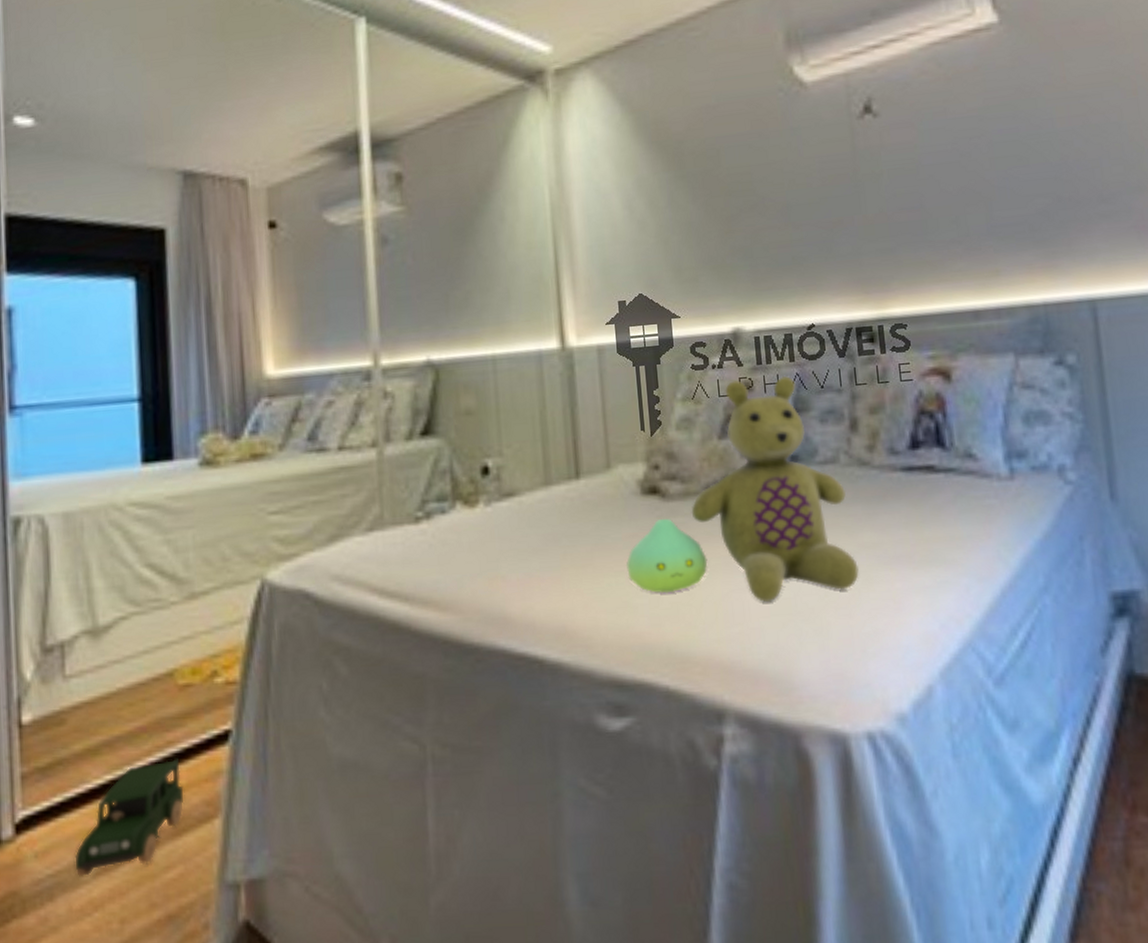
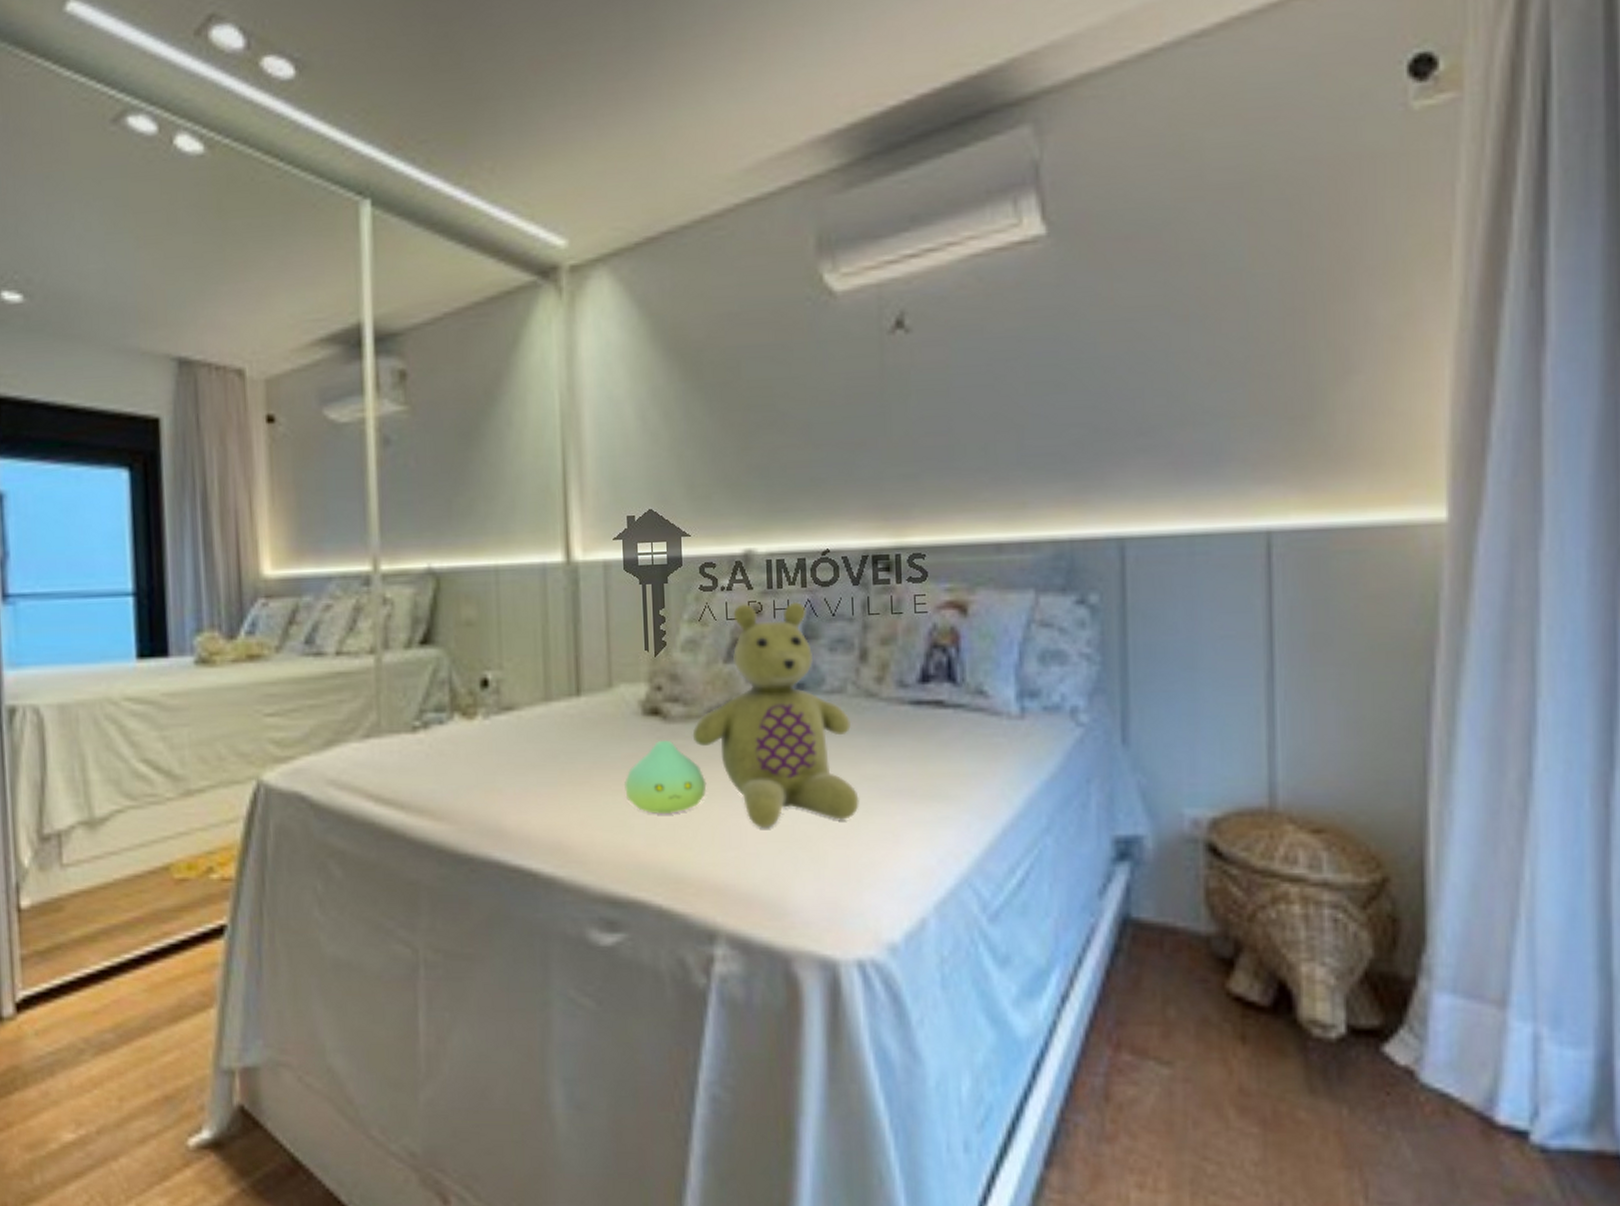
toy truck: present [75,759,184,878] -> none [74,949,181,1056]

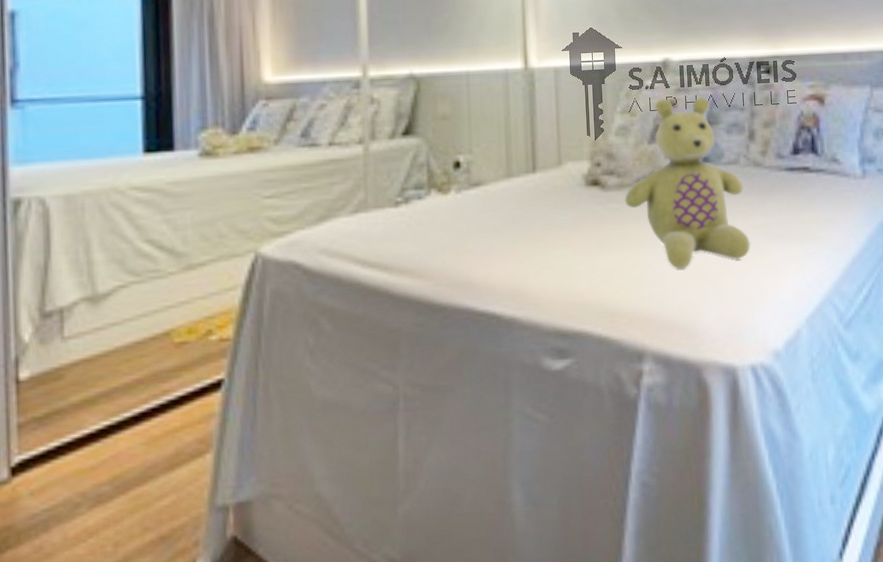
plush toy: present [623,740,707,815] -> none [570,204,636,263]

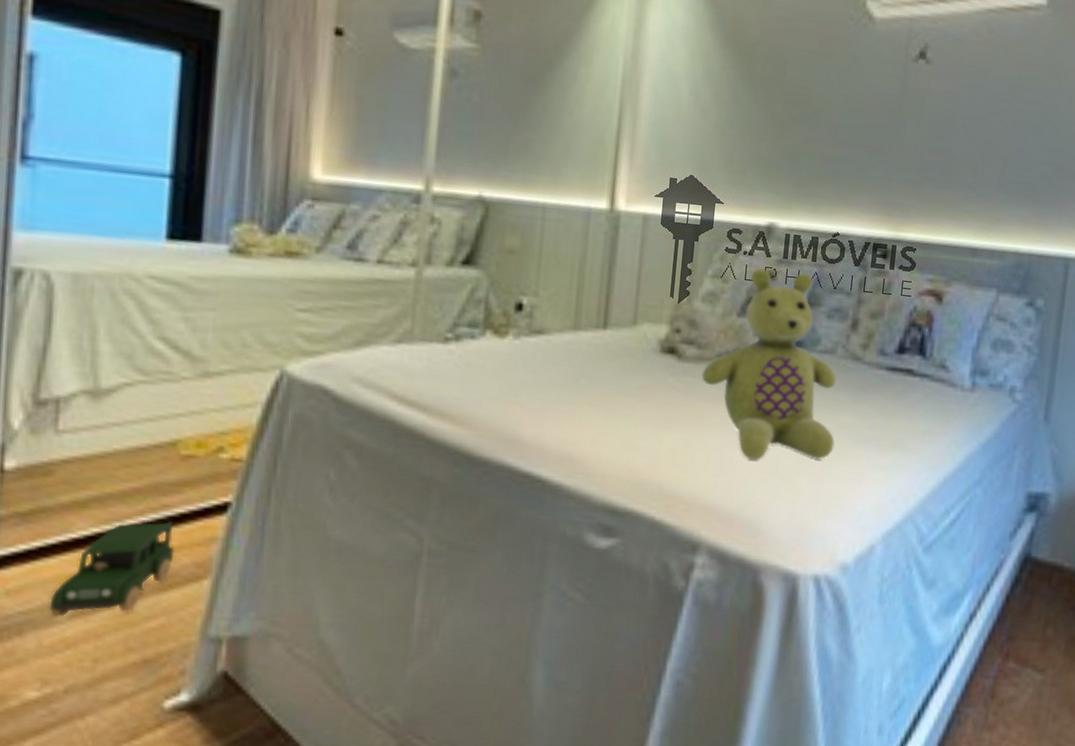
toy truck: none [70,405,178,510] -> present [49,521,175,618]

